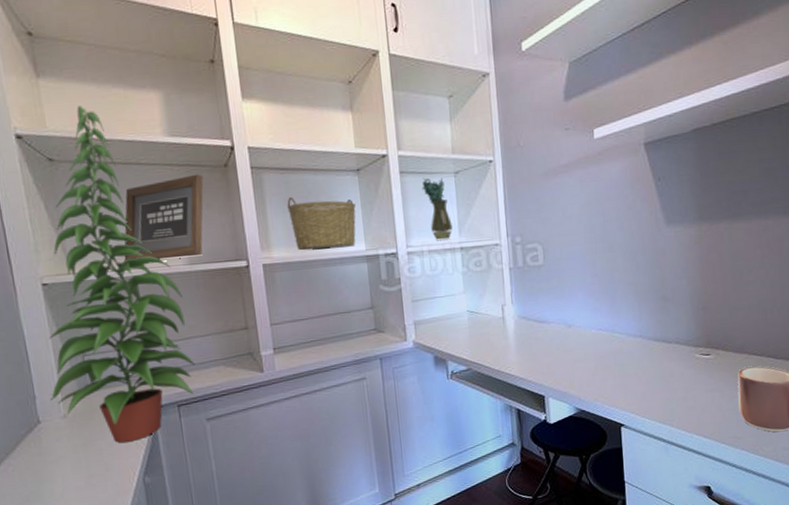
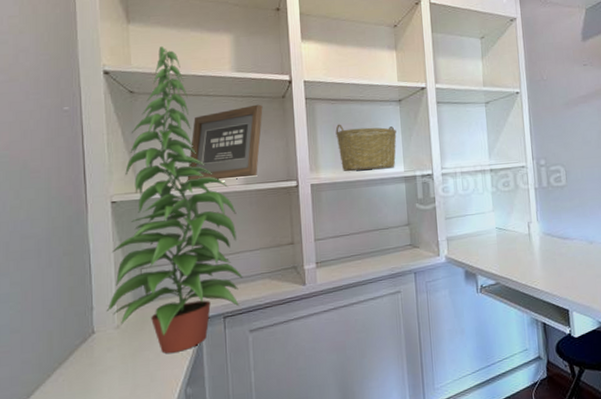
vase: present [422,177,453,240] -> none [456,107,483,163]

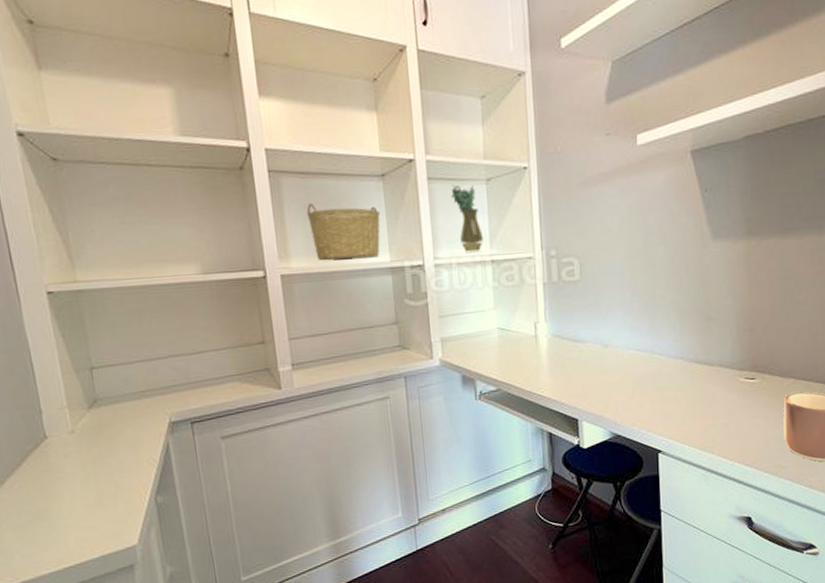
plant: present [106,46,243,353] -> none [55,101,209,460]
picture frame: present [187,104,263,181] -> none [133,177,218,269]
vase: none [456,107,483,163] -> present [451,184,483,252]

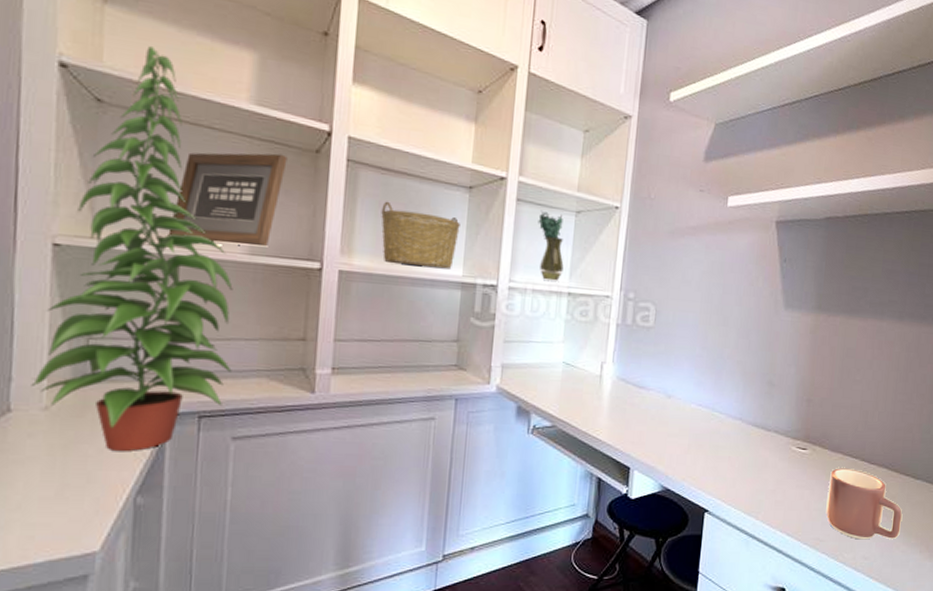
plant: none [55,101,209,460] -> present [31,46,233,451]
picture frame: none [133,177,218,269] -> present [168,152,288,247]

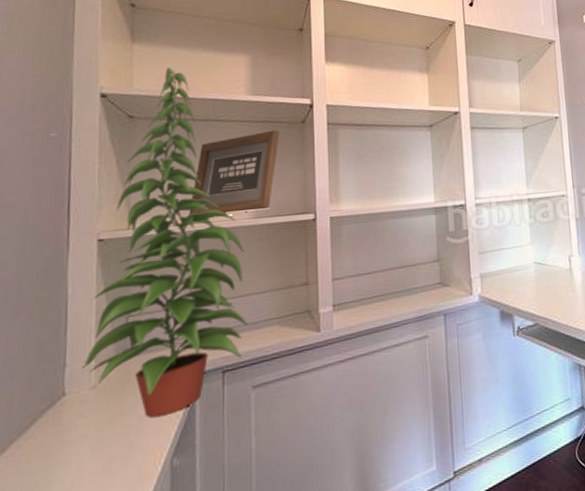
basket: present [381,201,460,270] -> none [360,151,427,204]
vase: present [538,210,564,281] -> none [491,132,520,192]

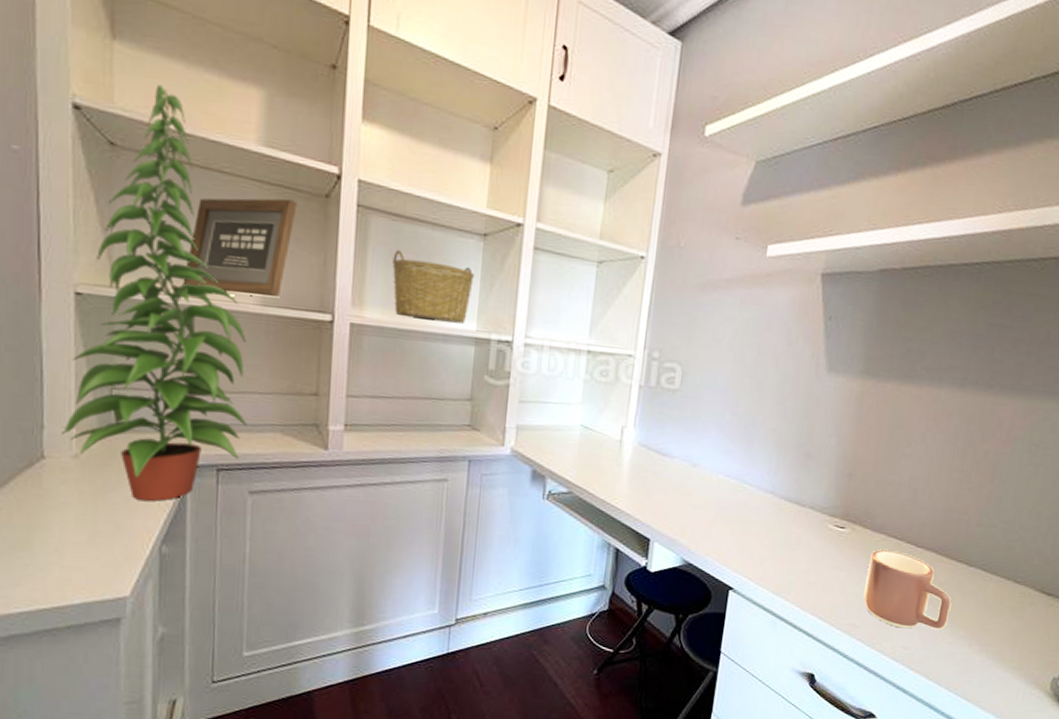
basket: none [360,151,427,204] -> present [392,249,474,324]

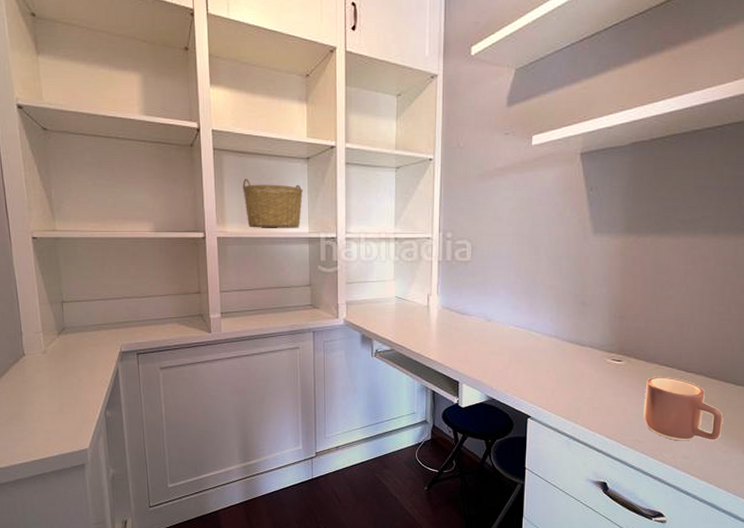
plant: present [61,85,247,501] -> none [34,82,154,380]
picture frame: present [182,198,297,298] -> none [100,151,172,225]

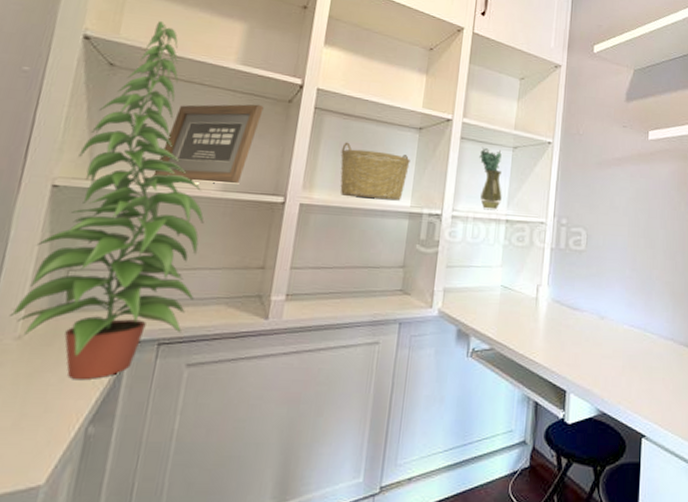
plant: none [34,82,154,380] -> present [9,21,204,379]
picture frame: none [100,151,172,225] -> present [153,104,264,184]
vase: none [365,170,389,229] -> present [479,146,502,210]

